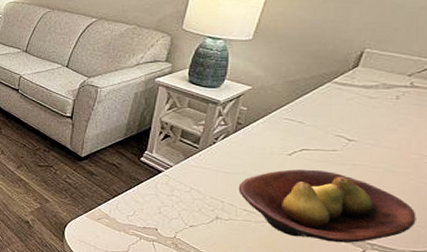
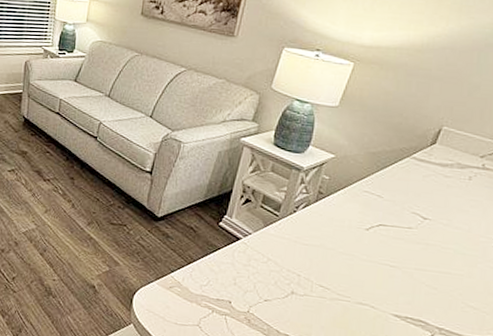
fruit bowl: present [238,169,417,243] -> none [315,245,482,326]

